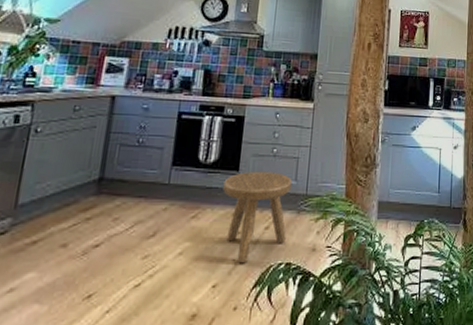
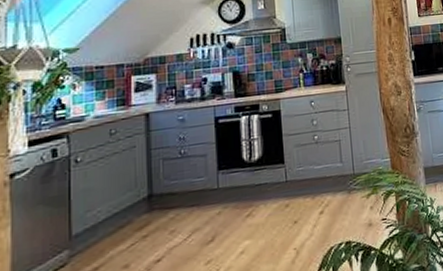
stool: present [223,171,293,264] -> none [272,158,342,251]

